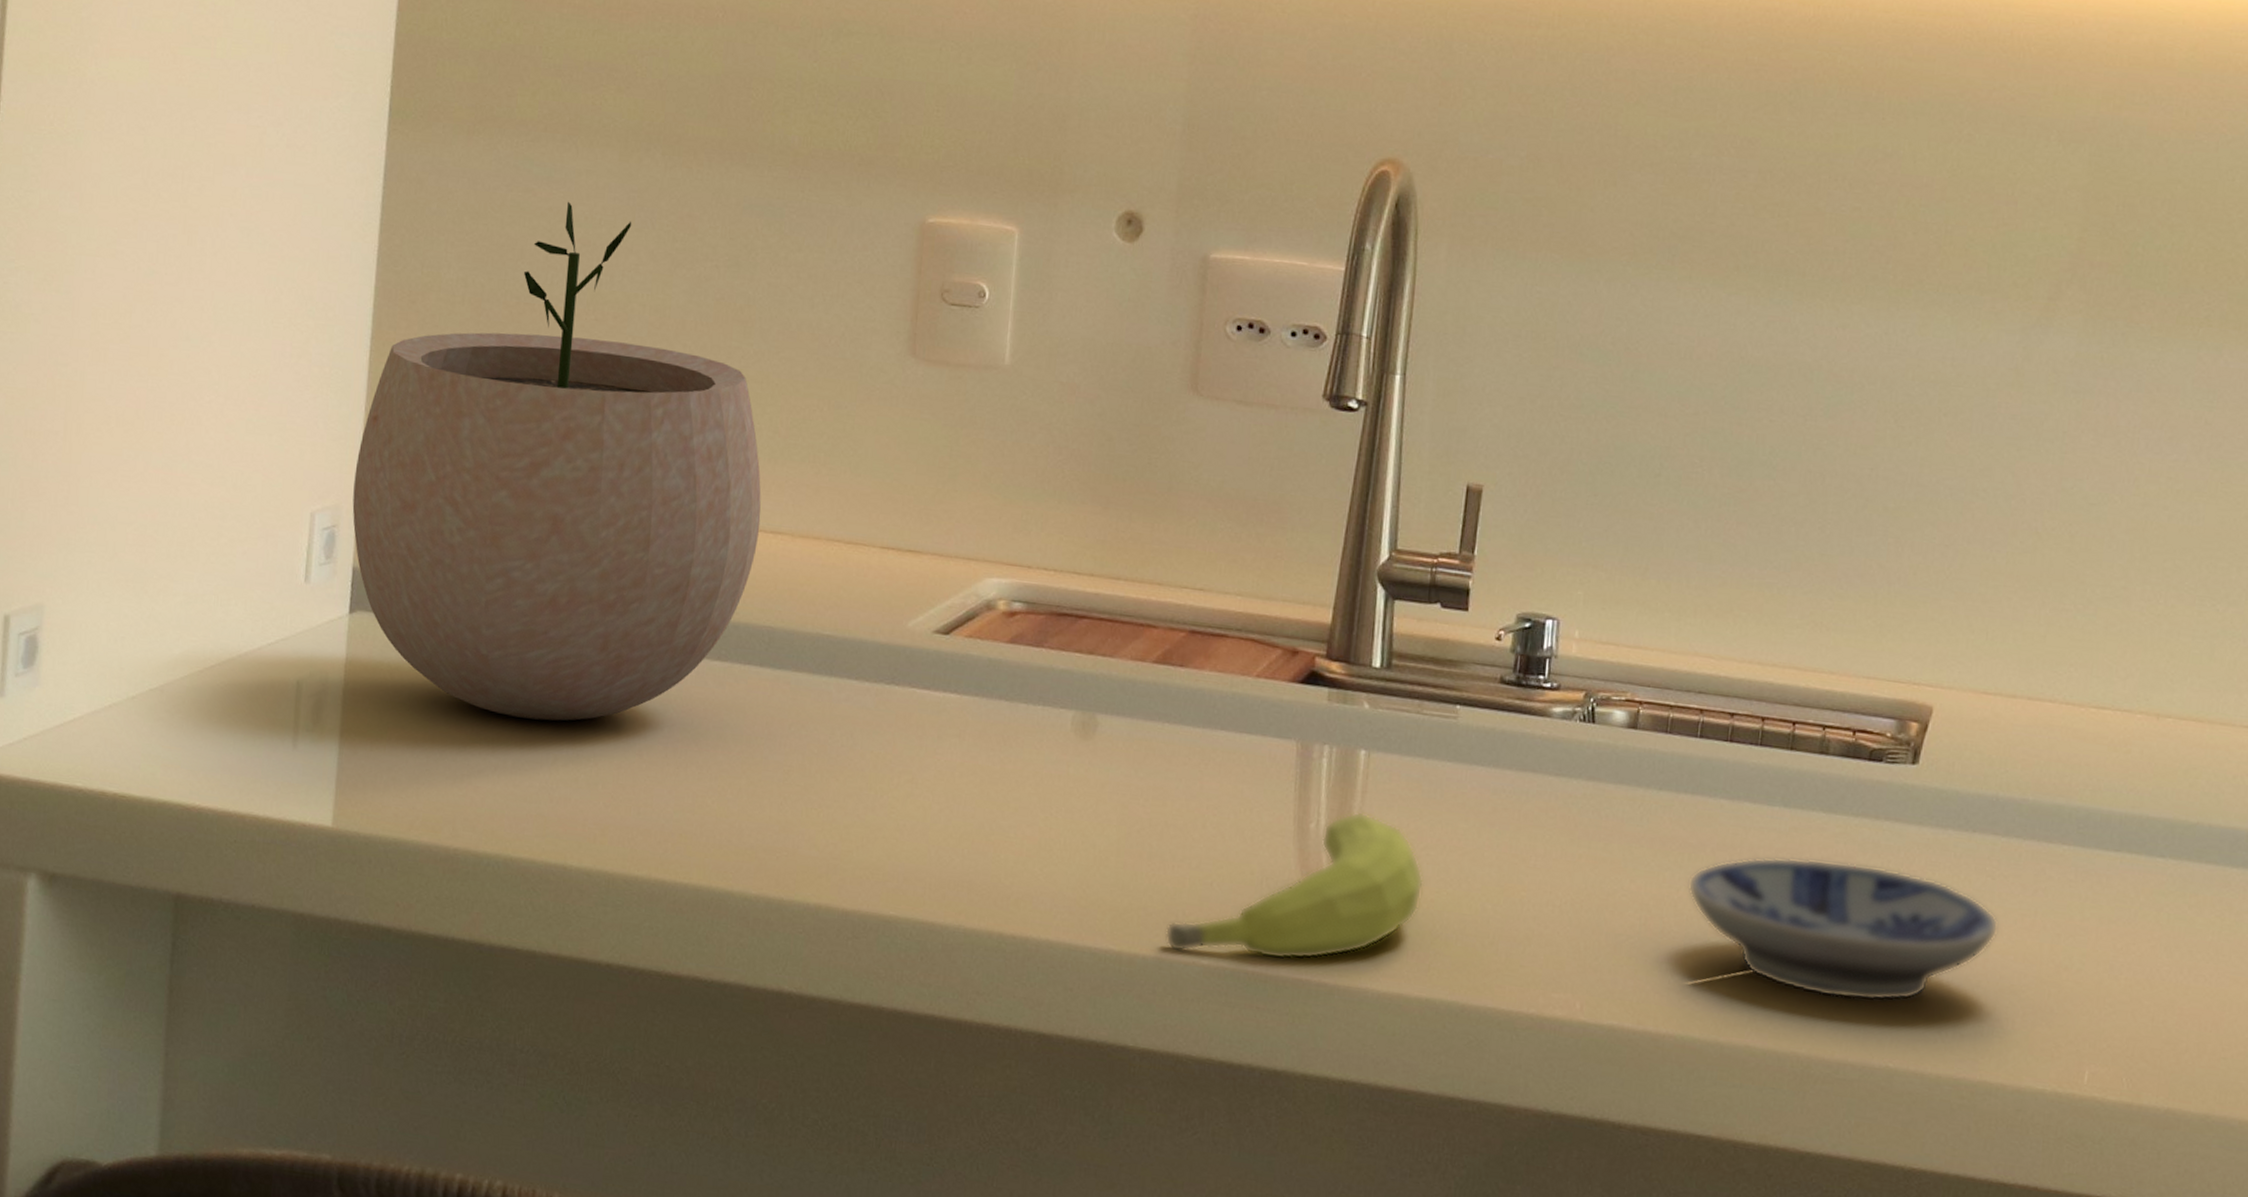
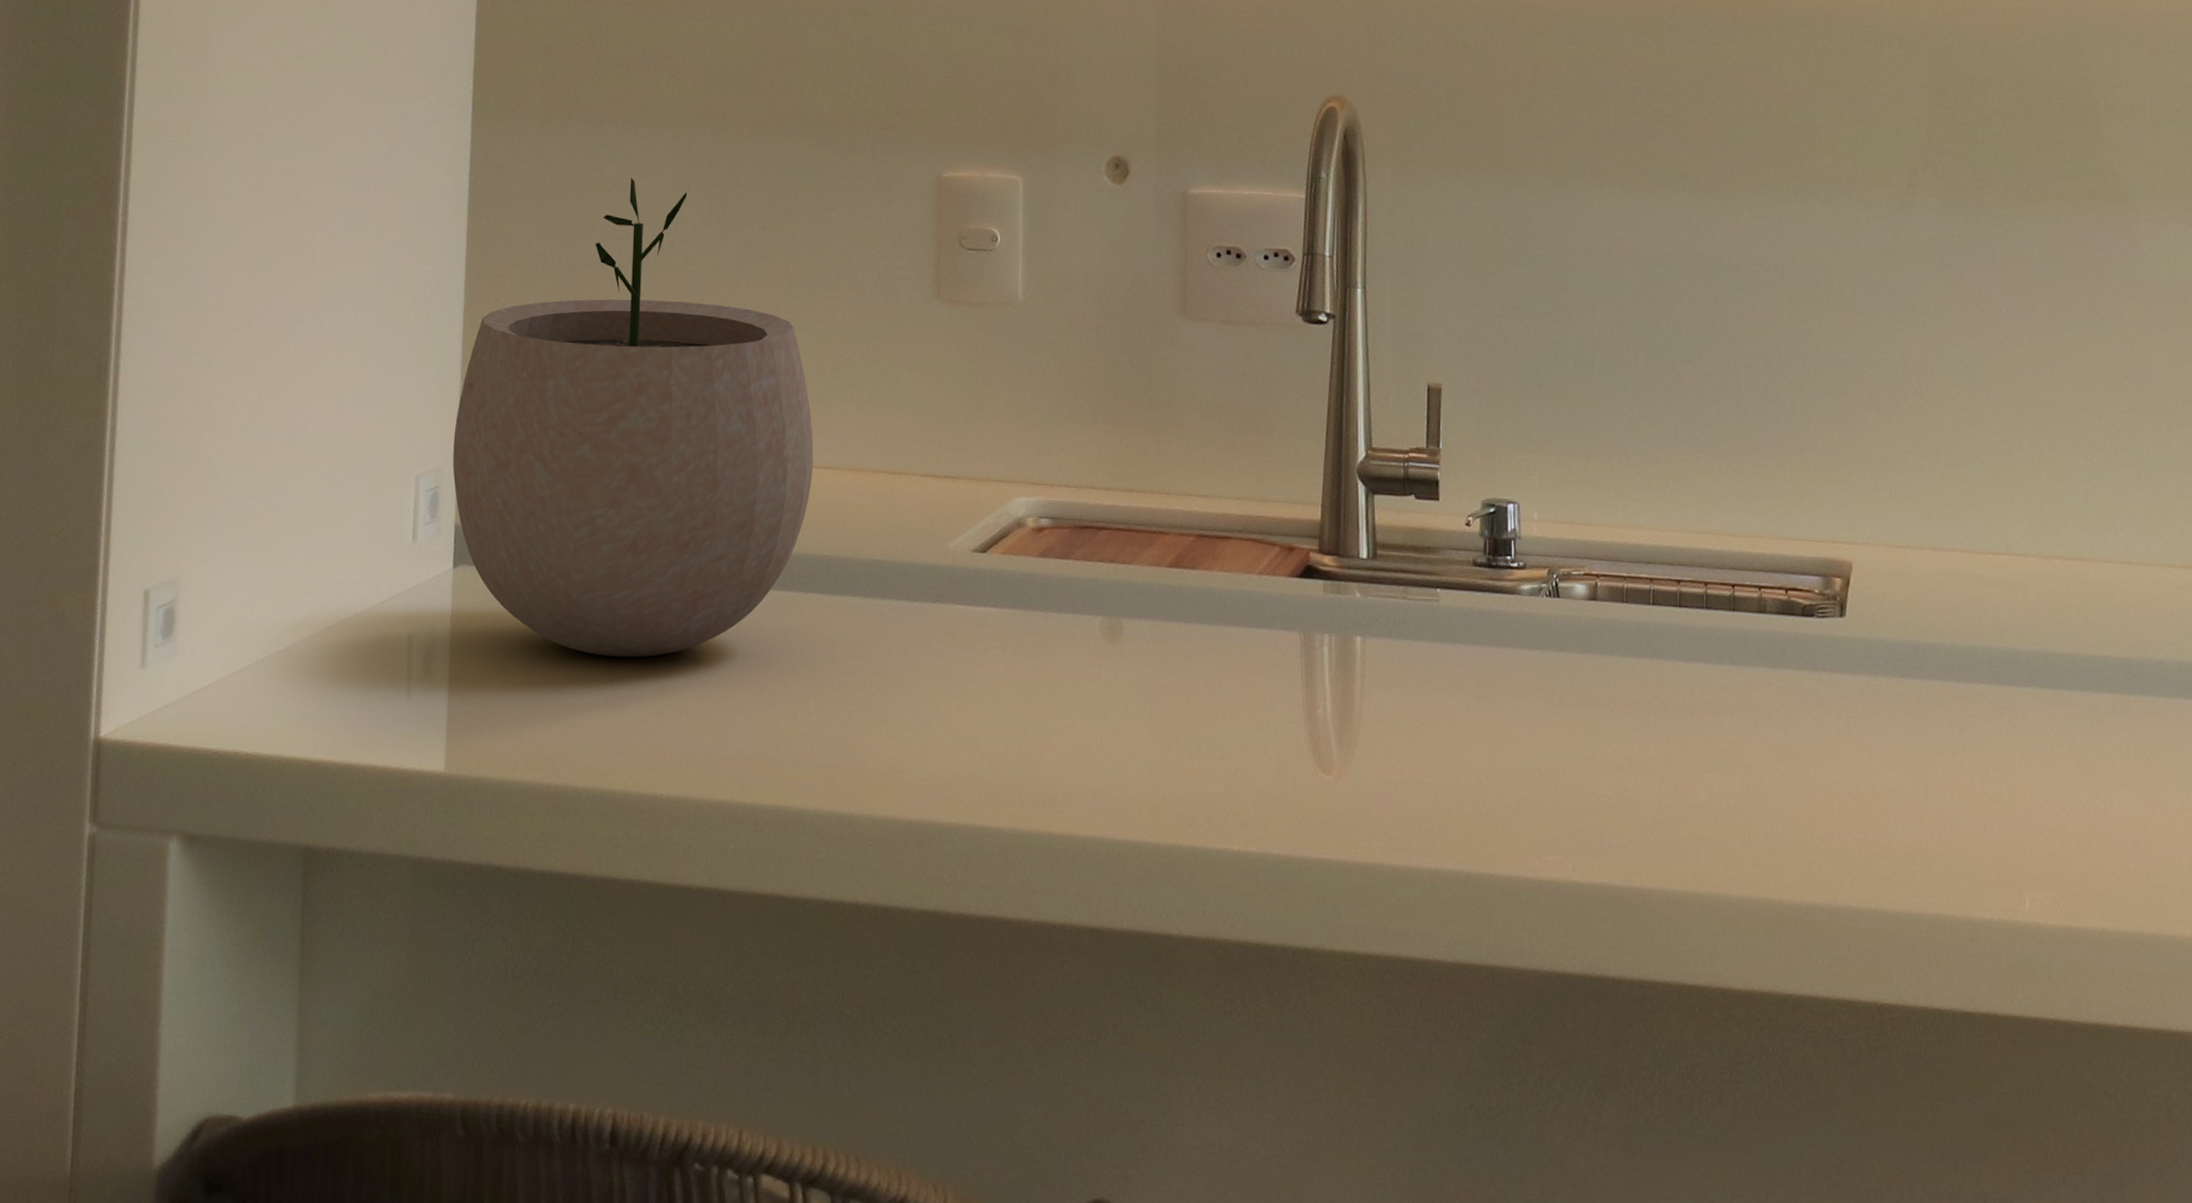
fruit: present [1165,811,1424,960] -> none [1198,695,1423,841]
bowl: present [1688,857,1999,1002] -> none [1656,712,1933,844]

